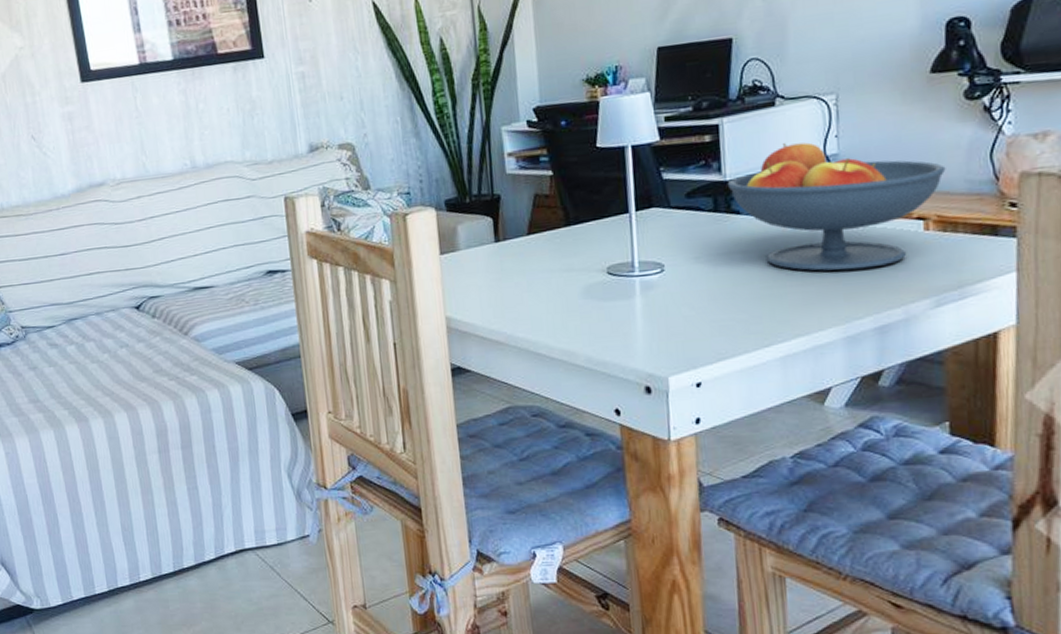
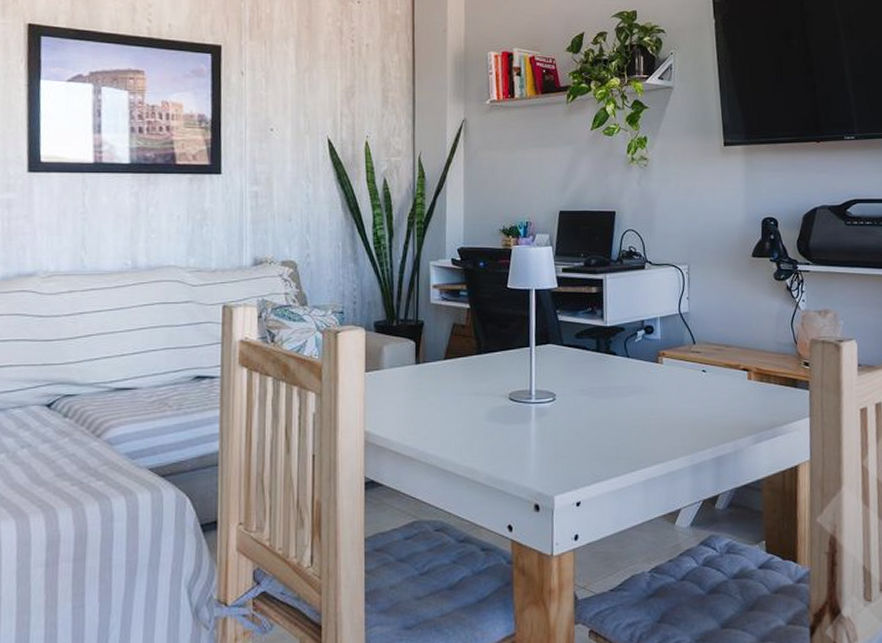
fruit bowl: present [727,142,946,271] -> none [607,300,763,409]

